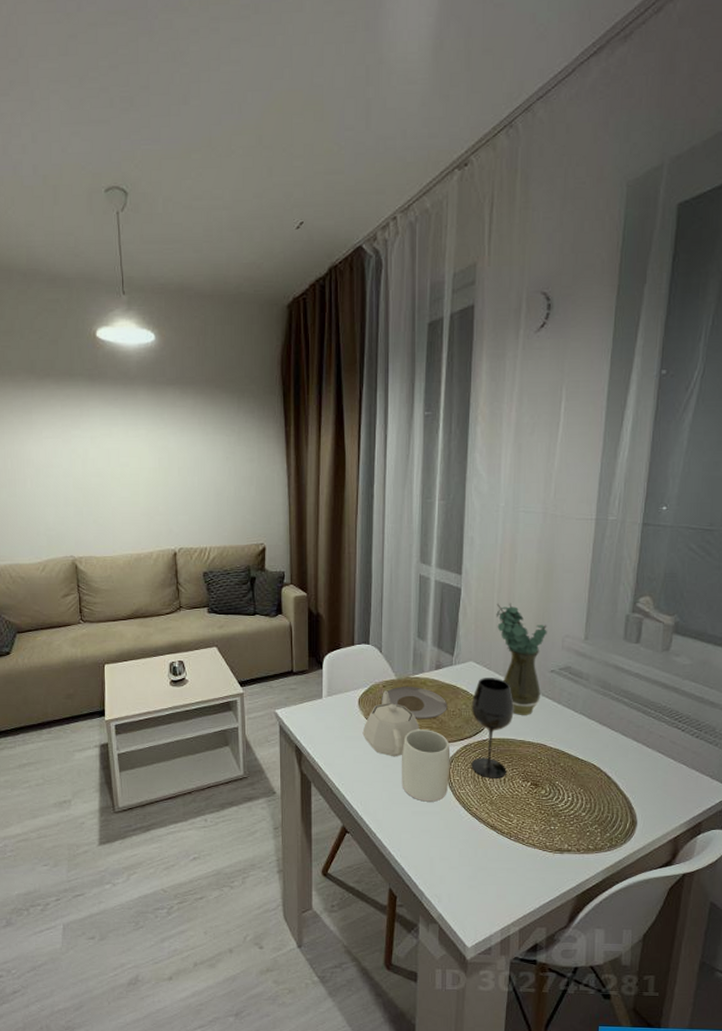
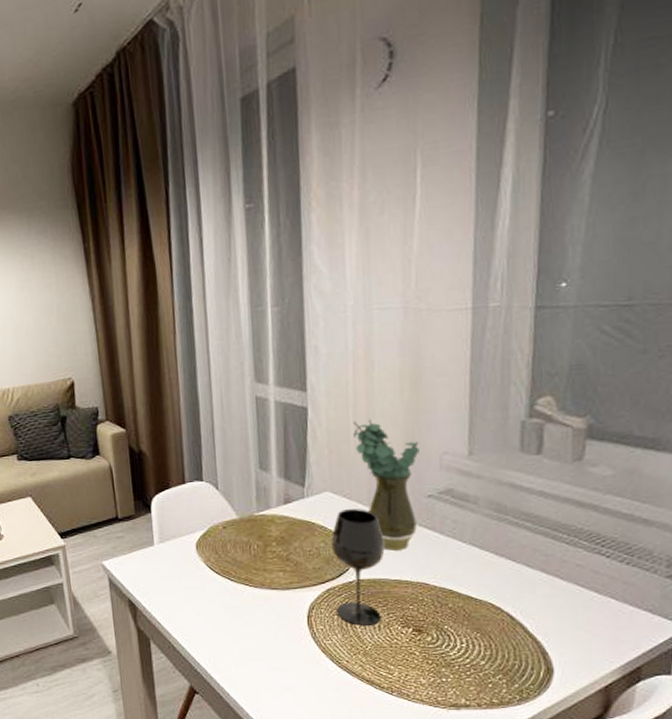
teapot: present [362,690,419,757] -> none [203,532,270,607]
plate: present [381,687,448,720] -> none [221,525,303,563]
mug: present [401,728,451,802] -> none [251,572,312,656]

